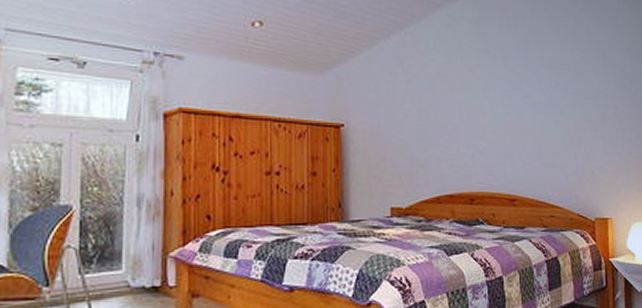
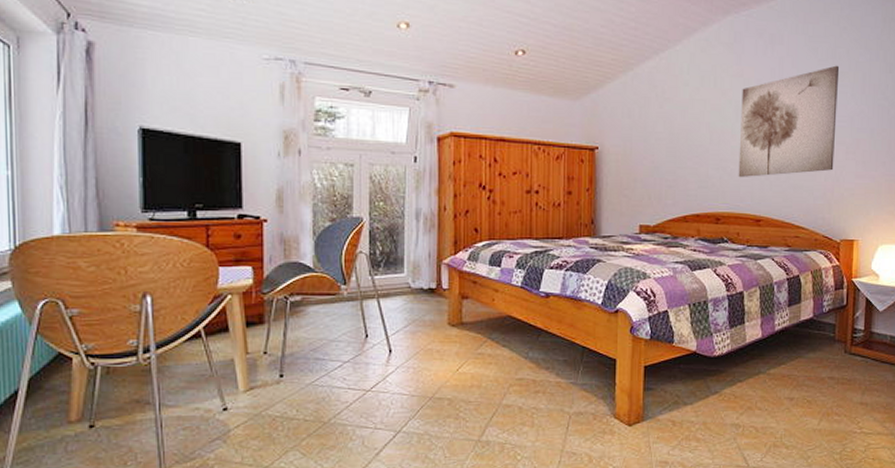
wall art: none [489,44,583,155] -> present [738,65,840,177]

